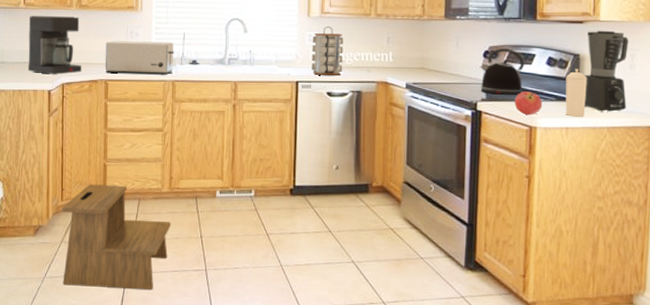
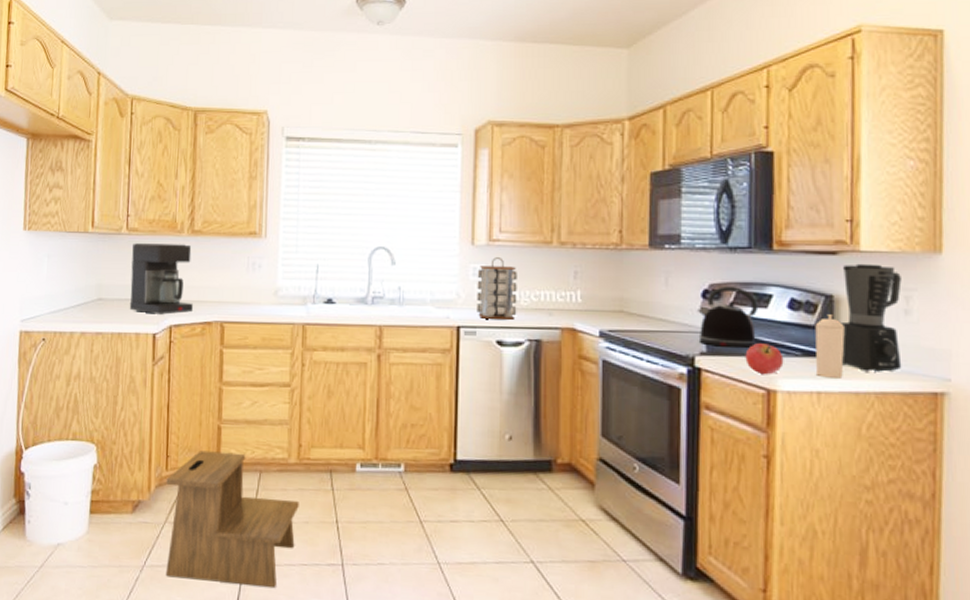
toaster: present [105,41,174,76] -> none [220,274,305,318]

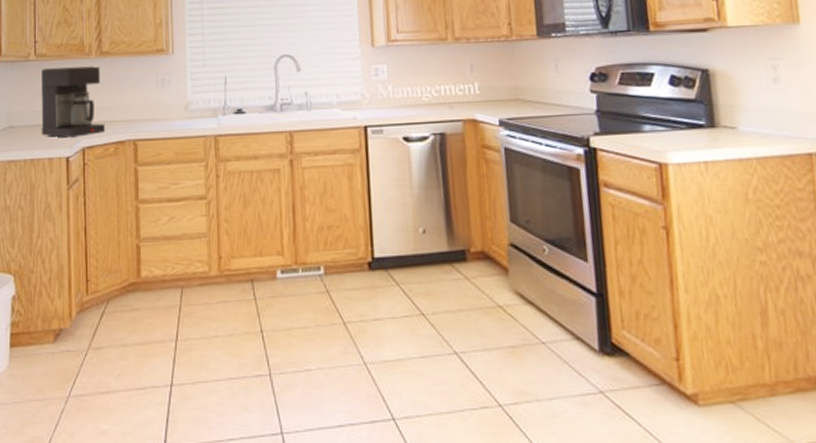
step stool: present [165,450,299,587] -> none [87,270,223,406]
spice rack: present [477,257,517,321] -> none [379,57,420,118]
kettle: present [696,286,760,349] -> none [586,68,648,127]
fruit: present [745,343,784,375] -> none [635,120,672,150]
canister: present [815,314,845,379] -> none [695,87,726,148]
blender: present [841,263,902,373] -> none [714,37,778,139]

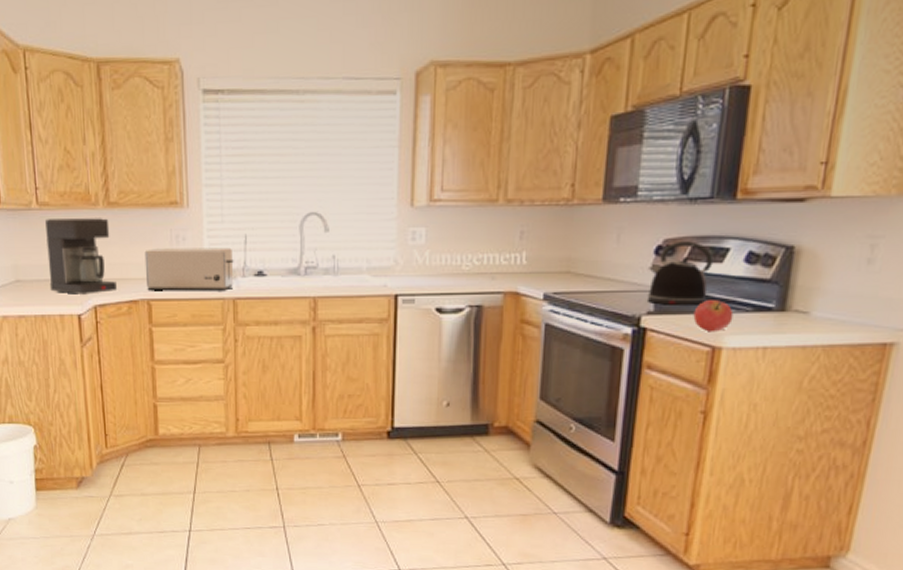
toaster: none [132,88,215,132] -> present [144,247,234,293]
kettle: none [586,68,648,127] -> present [647,241,714,307]
fruit: none [635,120,672,150] -> present [693,300,734,332]

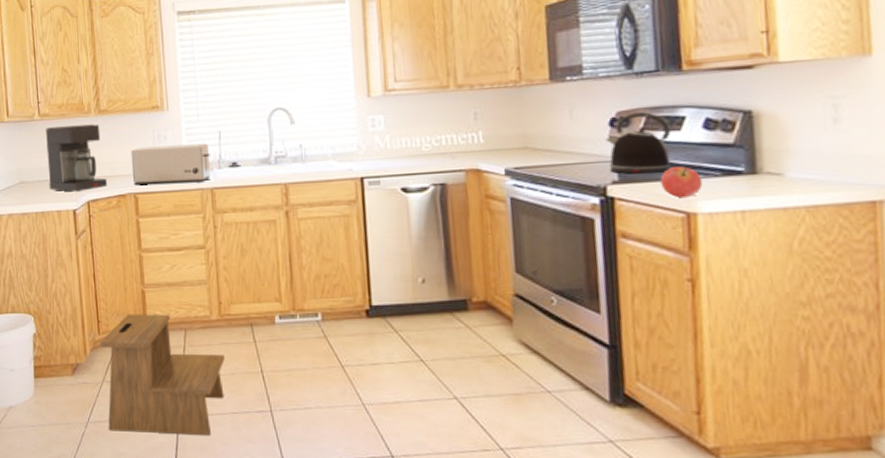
step stool: none [107,428,239,549] -> present [100,314,225,435]

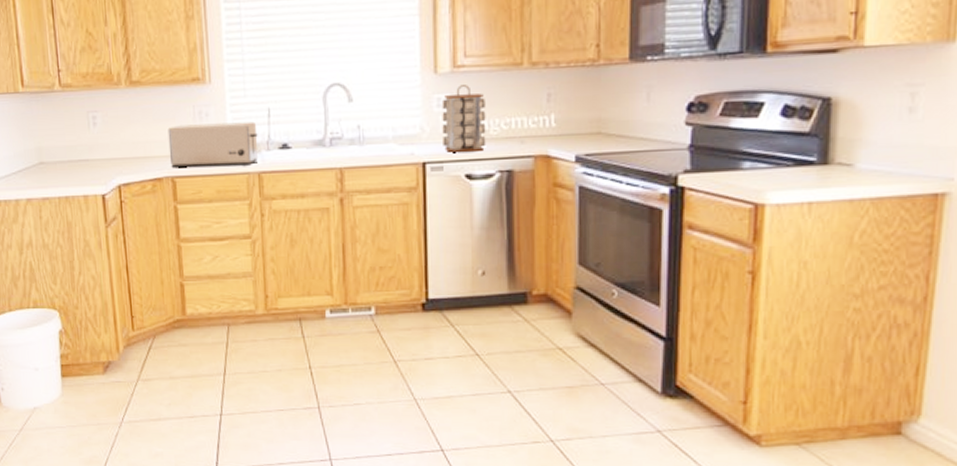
coffee maker: present [46,124,107,192] -> none [68,97,141,175]
step stool: present [100,314,225,435] -> none [134,308,271,433]
spice rack: none [375,106,420,169] -> present [441,85,486,154]
kettle: present [604,112,675,175] -> none [680,97,749,164]
fruit: present [660,166,703,199] -> none [732,156,774,189]

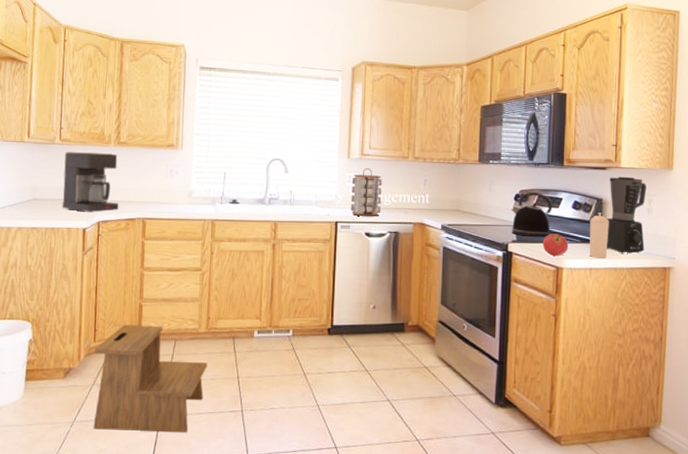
coffee maker: none [68,97,141,175] -> present [62,152,118,212]
step stool: none [134,308,271,433] -> present [93,324,207,432]
toaster: present [168,121,258,169] -> none [142,179,215,215]
kettle: none [680,97,749,164] -> present [510,192,553,238]
fruit: none [732,156,774,189] -> present [543,234,568,257]
canister: none [809,119,842,187] -> present [590,213,609,258]
blender: none [837,59,908,177] -> present [607,176,647,254]

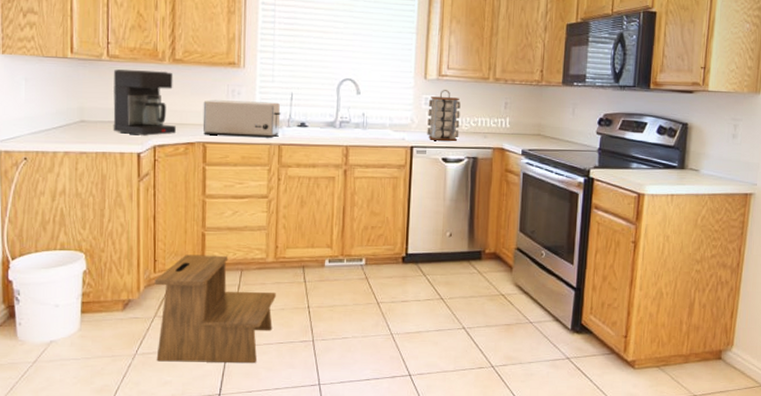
toaster: none [142,179,215,215] -> present [202,100,281,139]
kettle: present [510,192,553,238] -> none [593,116,637,164]
fruit: present [543,234,568,257] -> none [625,159,651,183]
canister: present [590,213,609,258] -> none [672,138,693,184]
blender: present [607,176,647,254] -> none [689,100,733,180]

